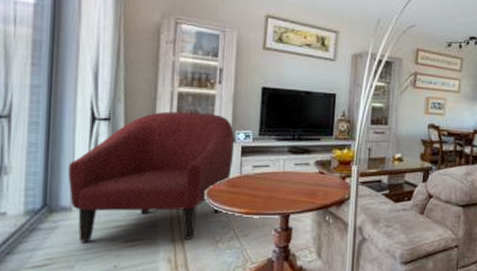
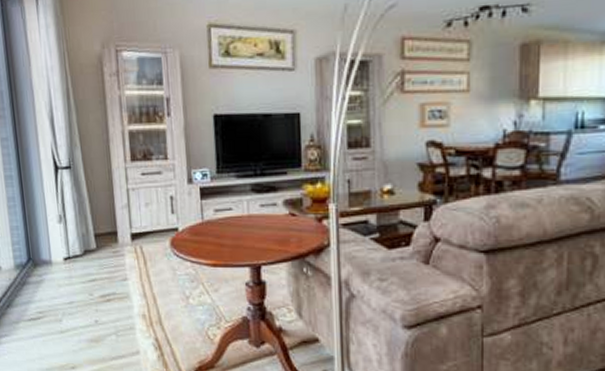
armchair: present [68,111,235,242] -> none [42,152,193,296]

